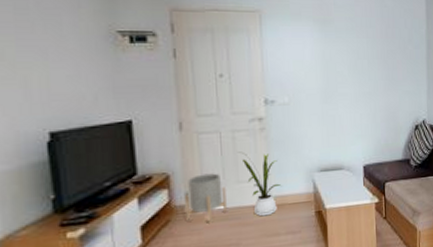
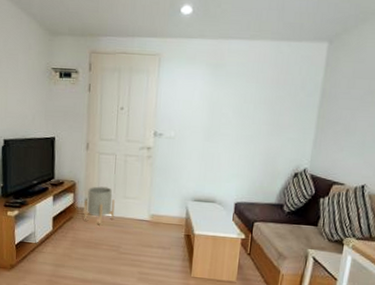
house plant: present [238,151,282,217] -> none [127,173,159,230]

